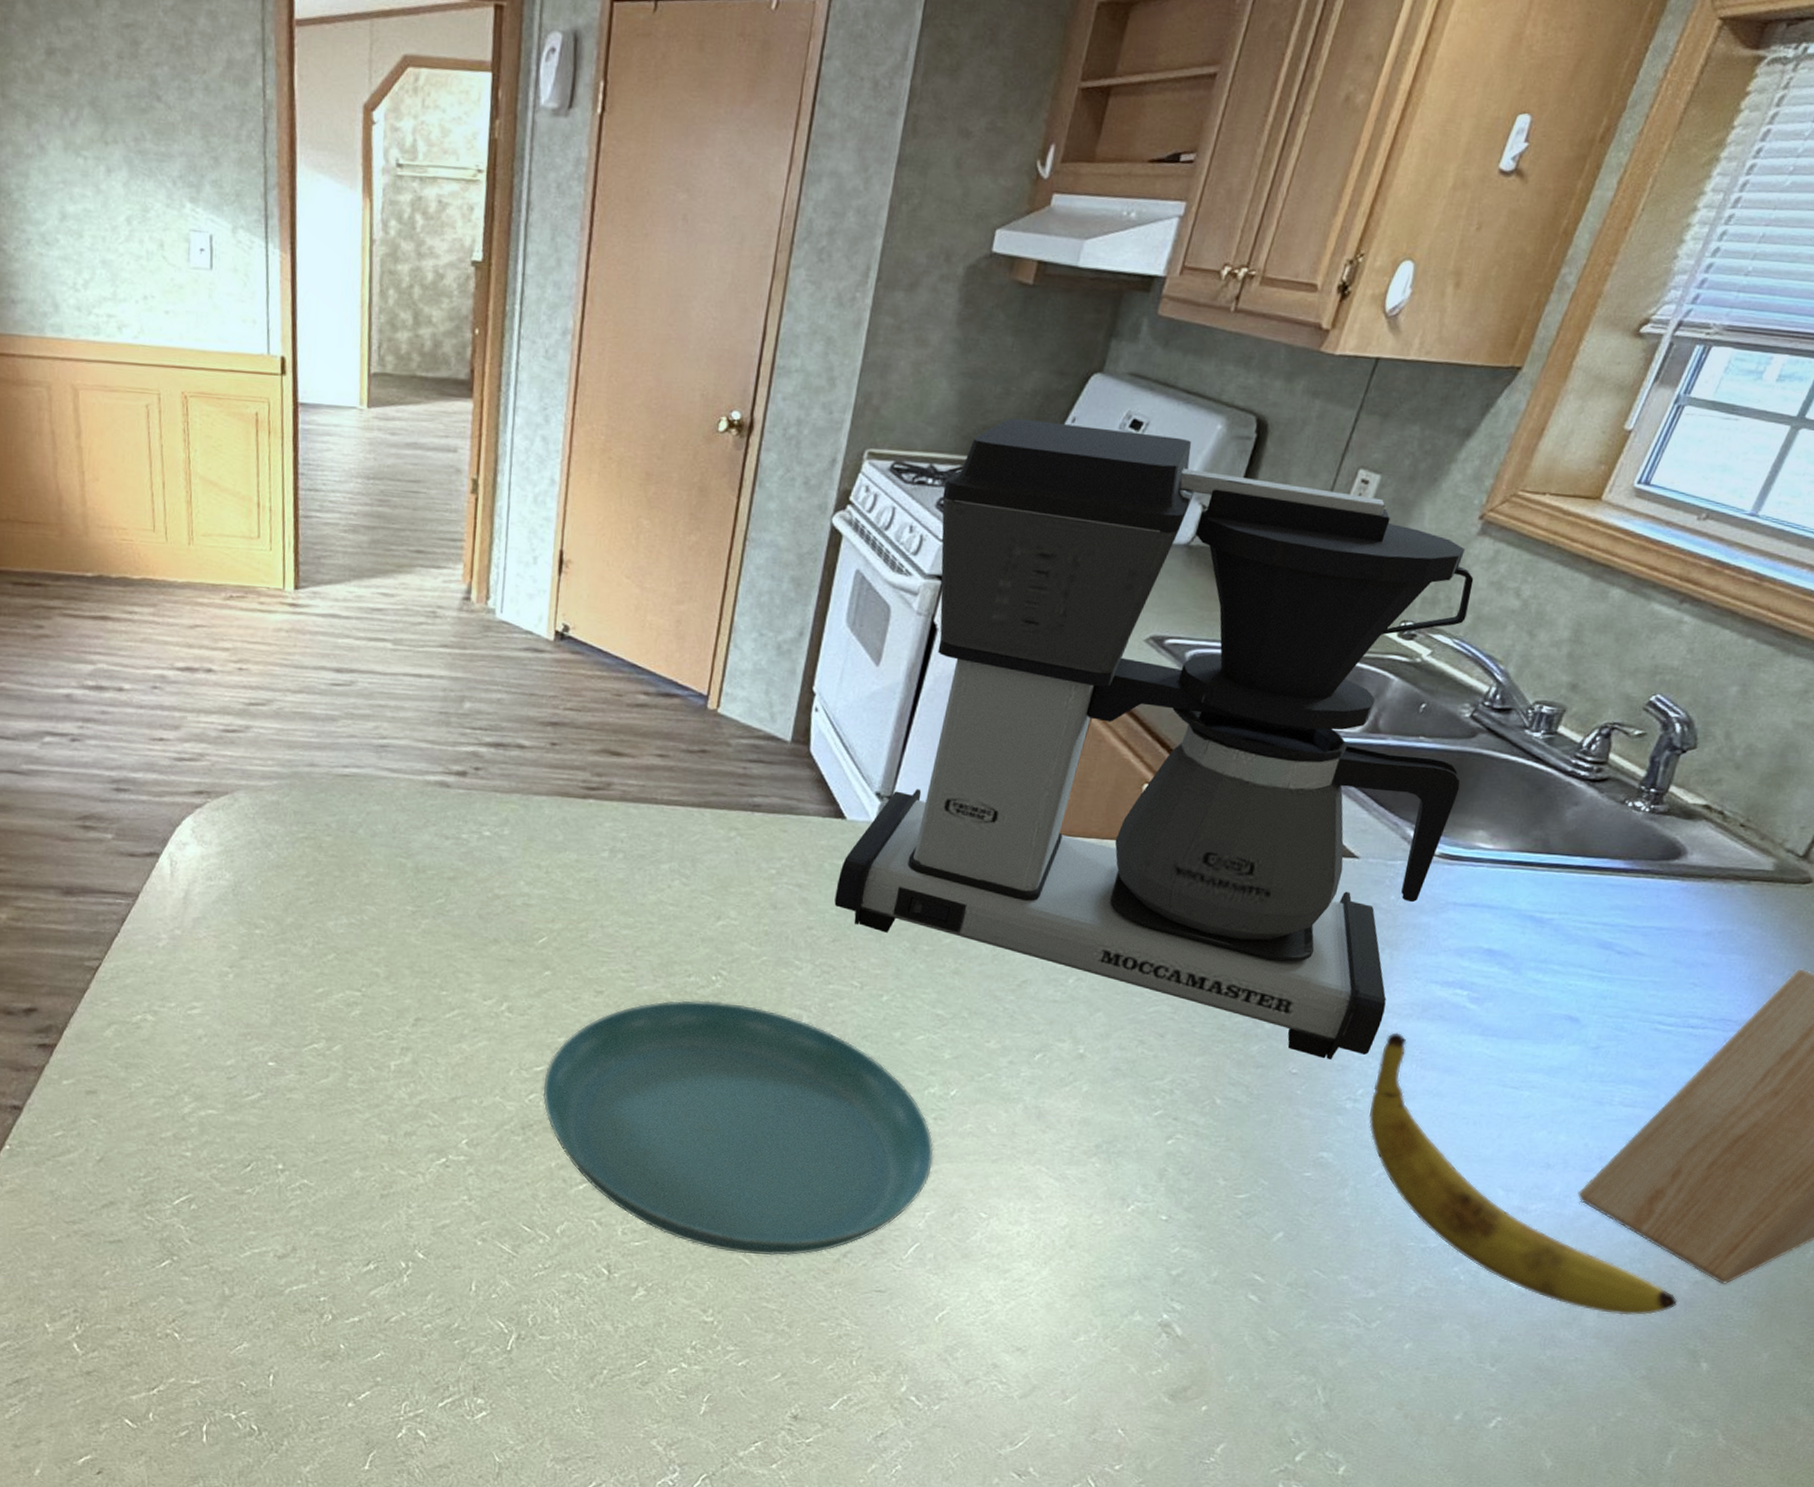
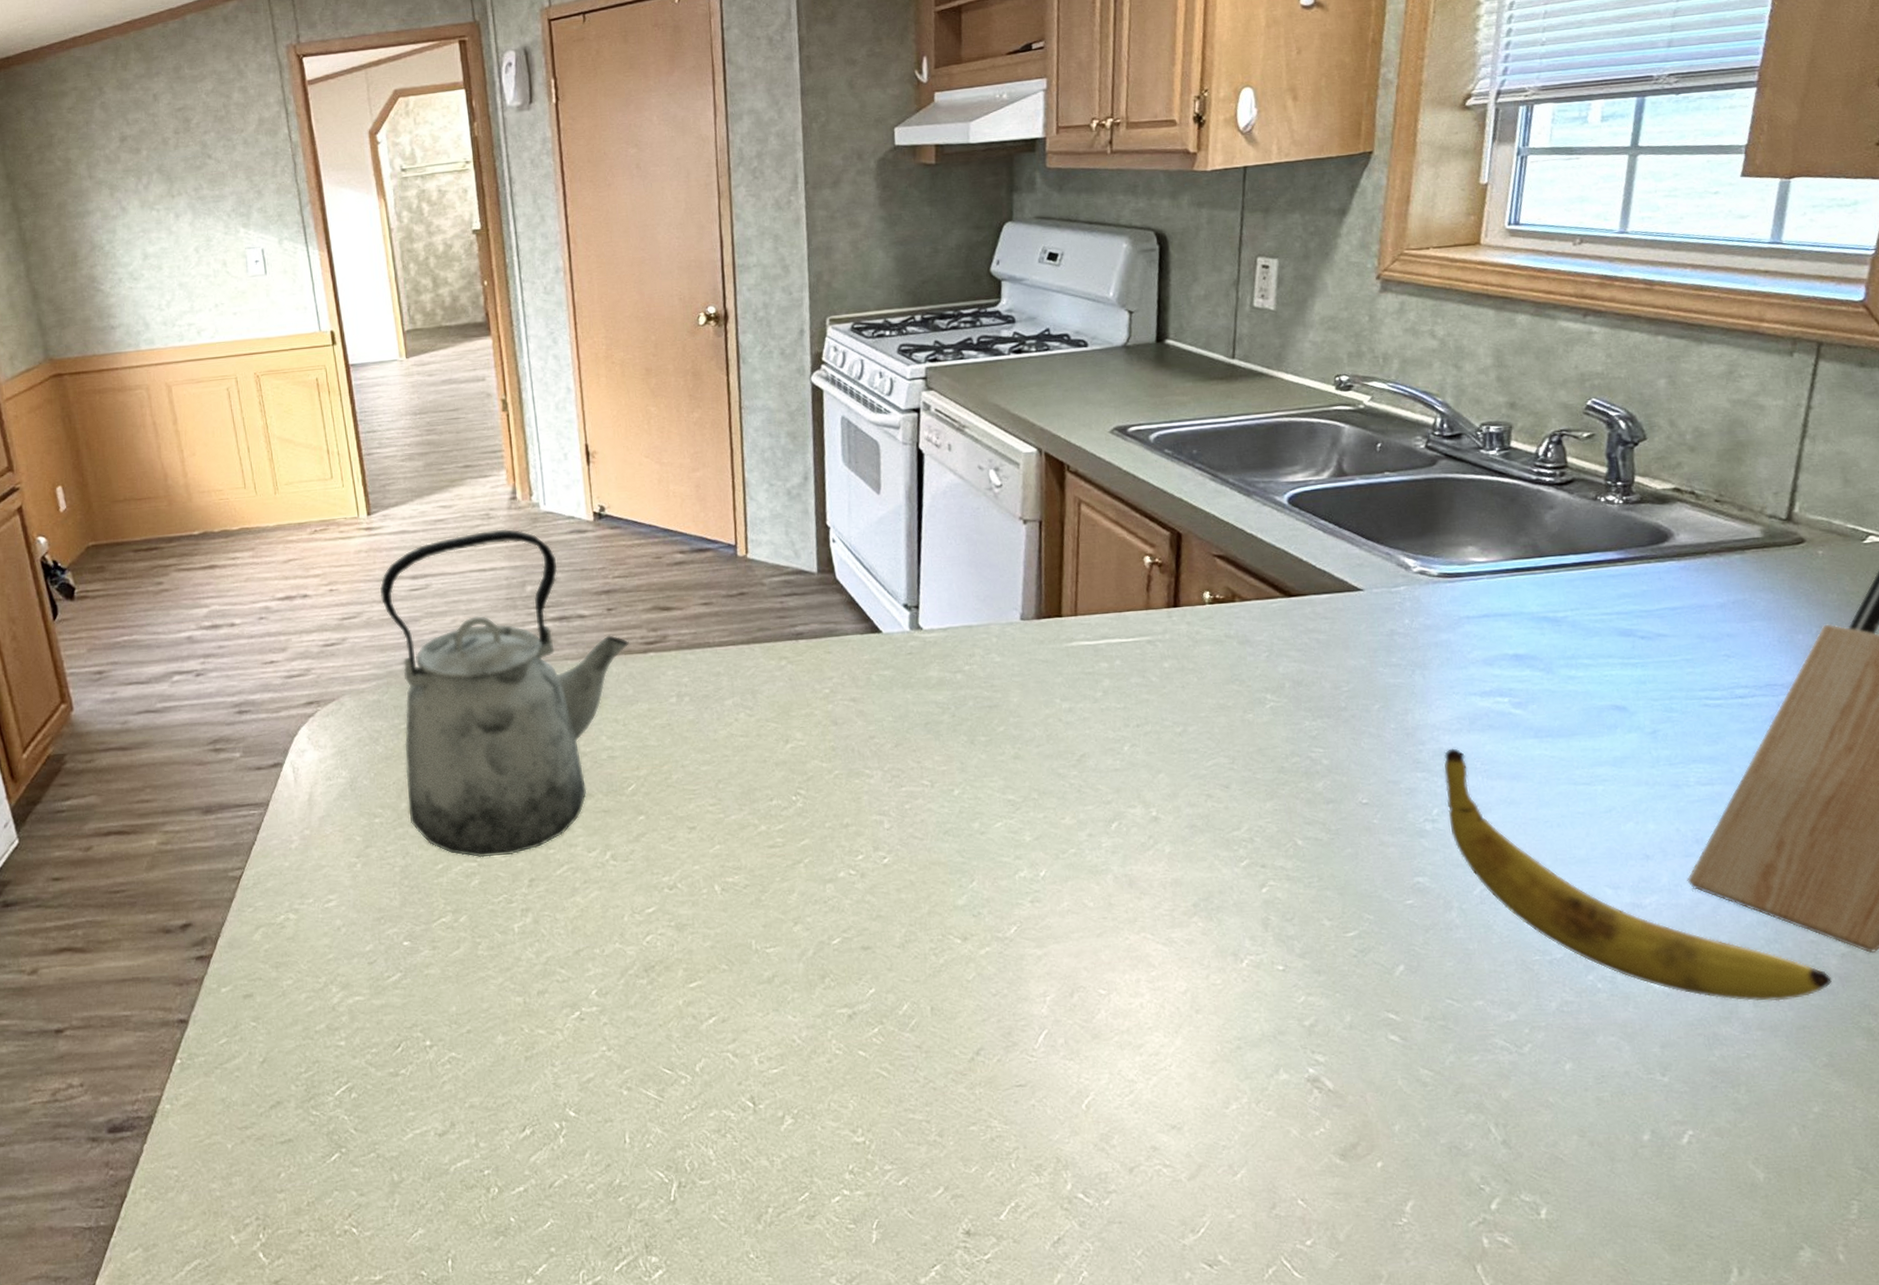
kettle: none [294,631,569,991] -> present [380,529,629,858]
saucer: present [542,1000,934,1256] -> none [657,819,1041,1066]
coffee maker: present [834,418,1474,1059] -> none [887,260,1437,785]

